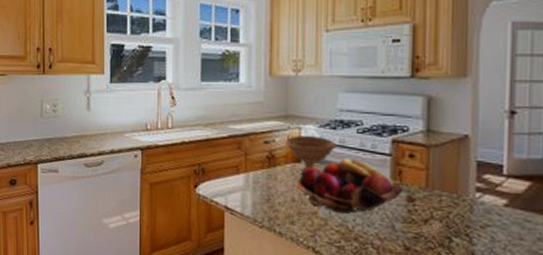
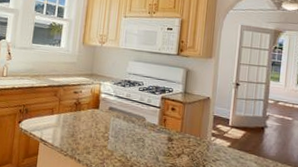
bowl: present [285,136,337,173] -> none [89,89,125,117]
fruit basket: present [295,157,403,214] -> none [93,107,166,148]

